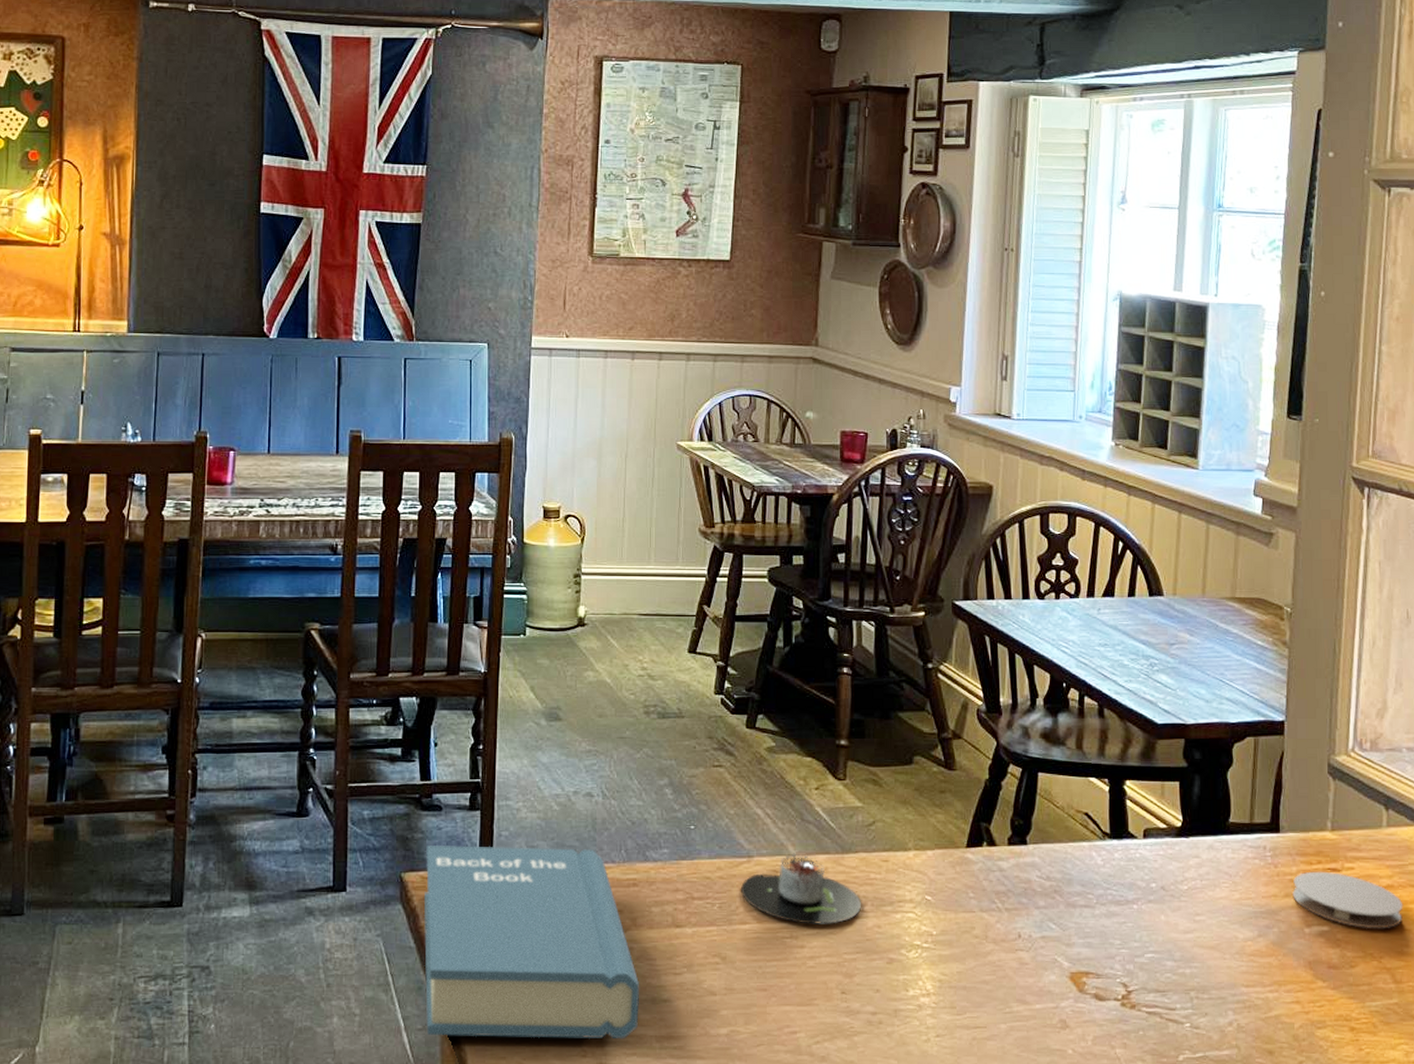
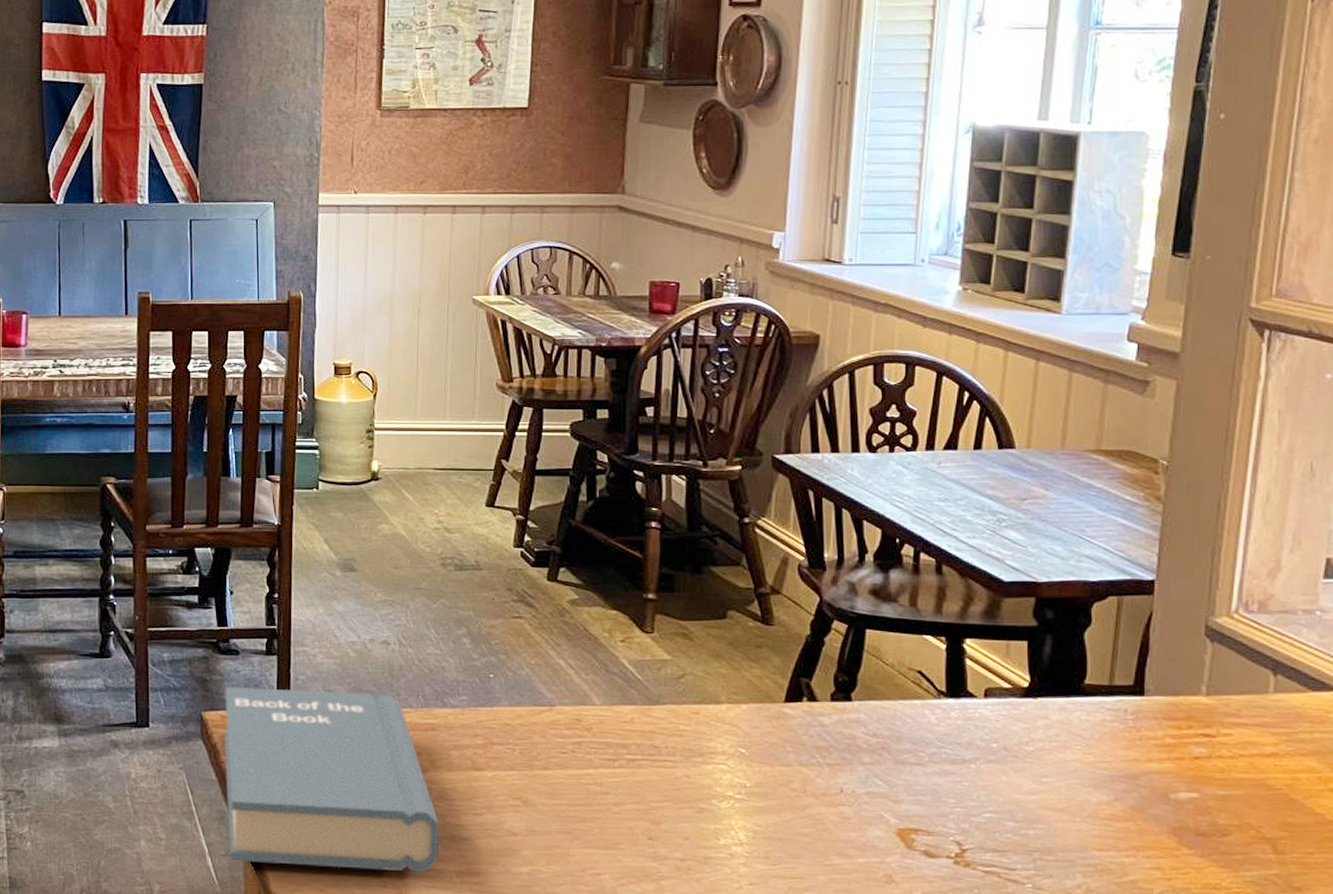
candle: present [741,853,861,924] -> none [543,703,669,773]
coaster: present [1292,871,1403,929] -> none [1157,736,1290,798]

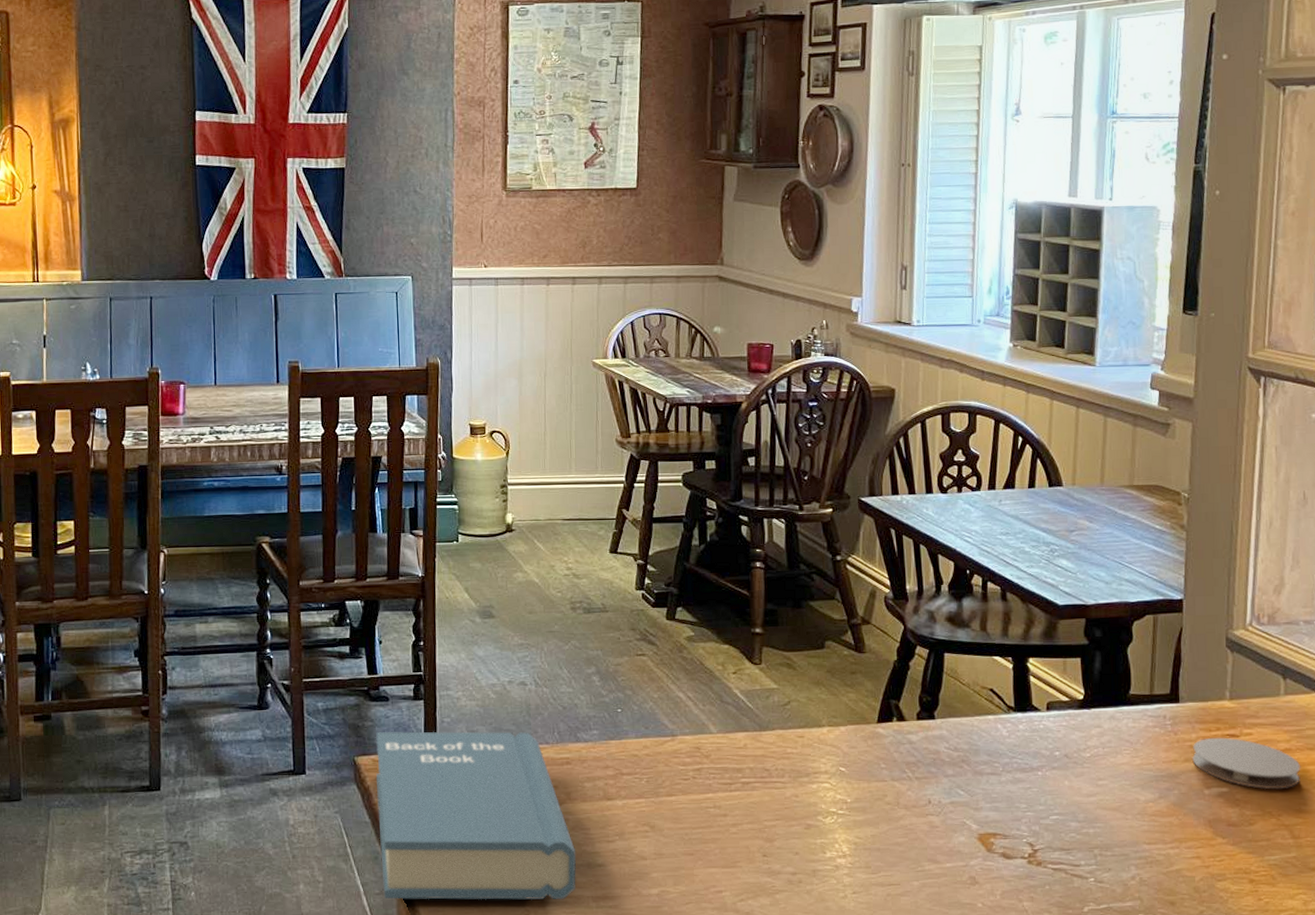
coaster: none [1157,736,1290,798] -> present [1192,737,1301,790]

